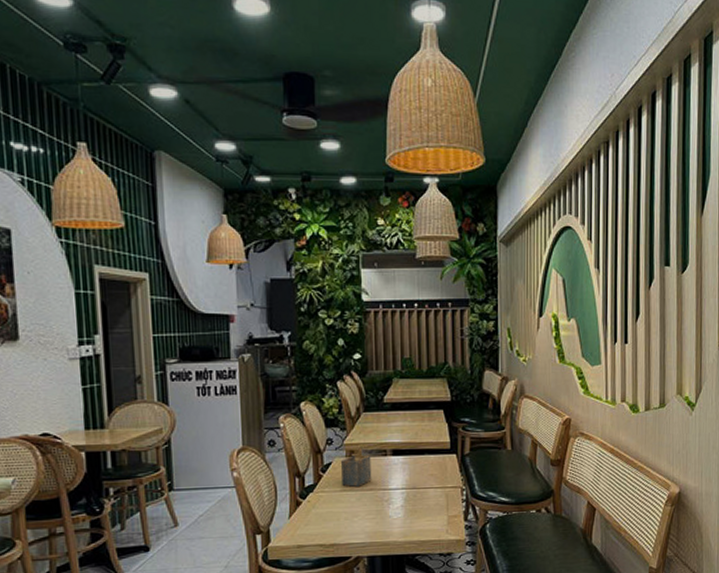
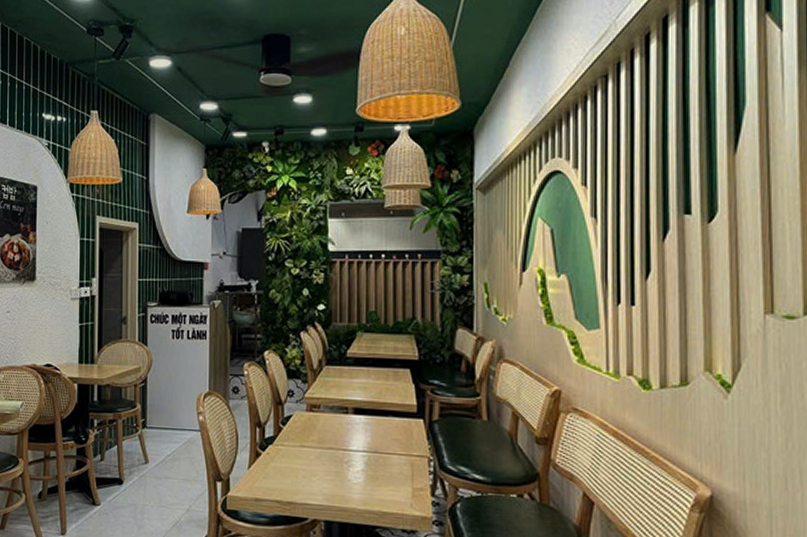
napkin holder: present [341,447,372,487] -> none [301,402,332,444]

